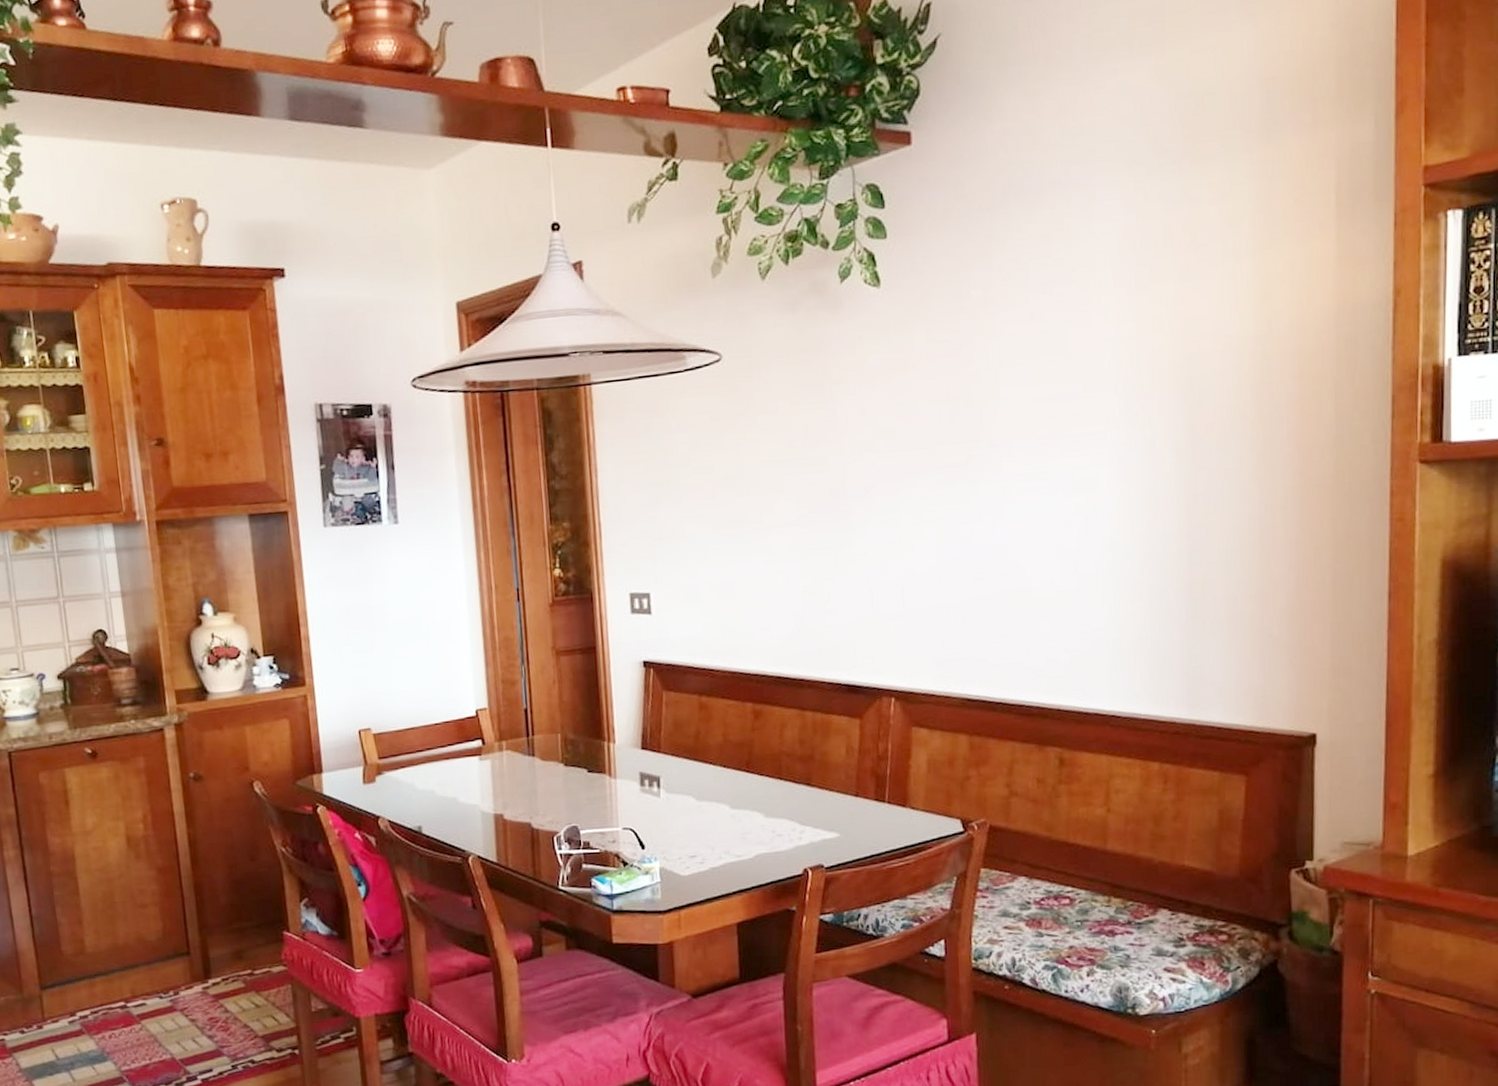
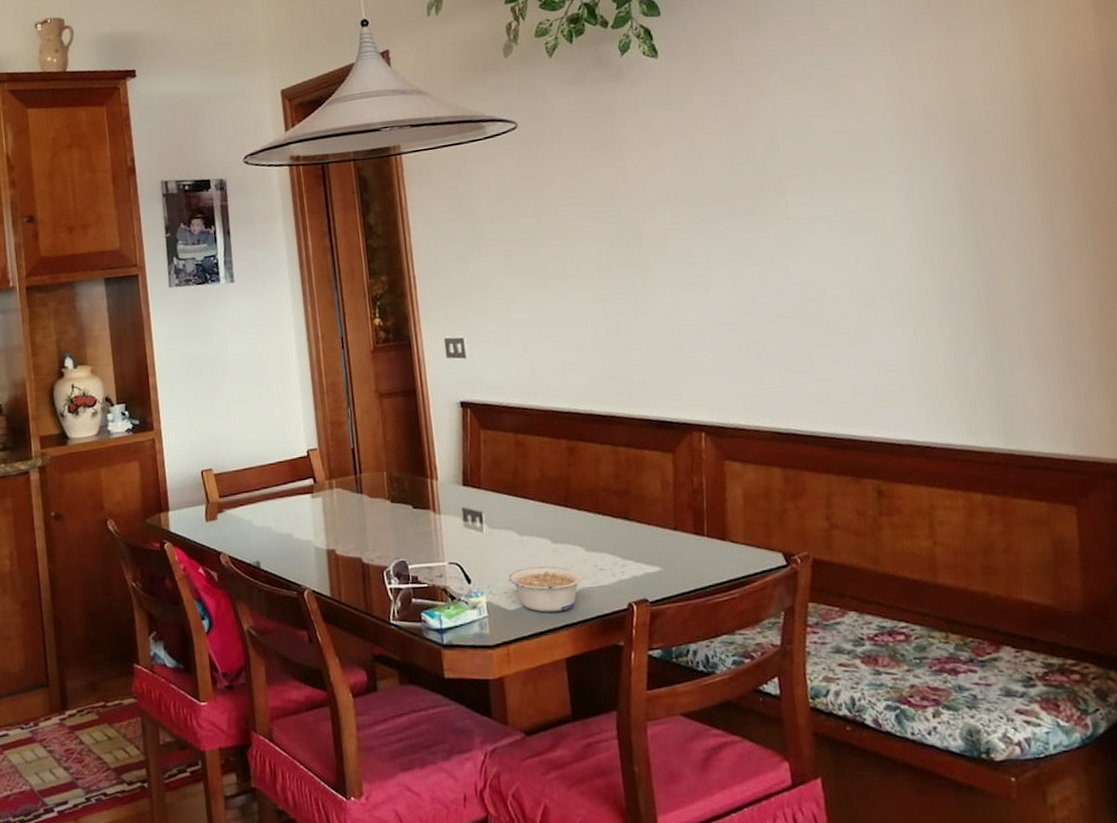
legume: none [682,832,760,878] -> present [507,566,583,613]

